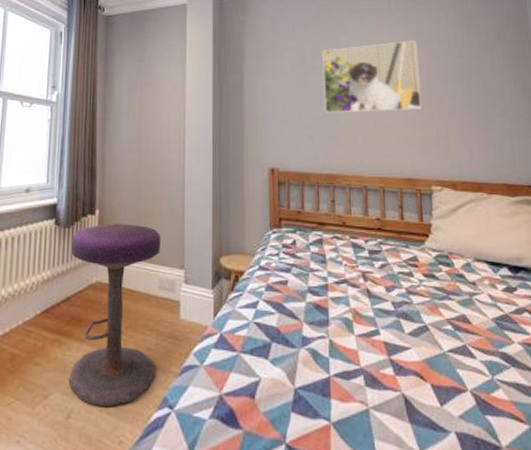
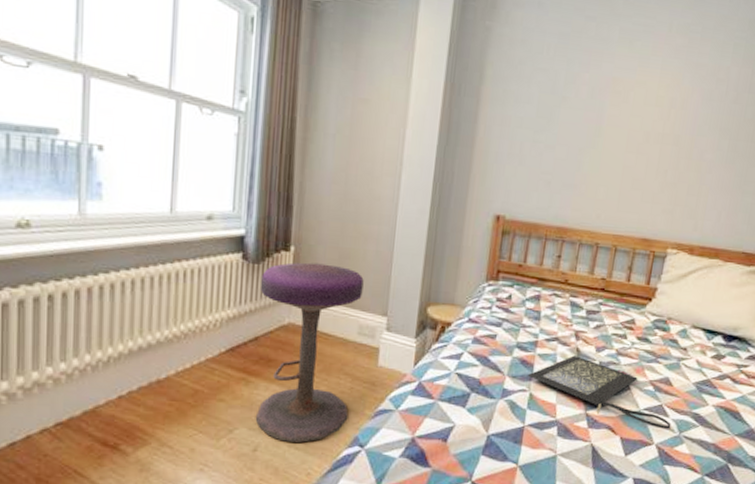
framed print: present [322,40,422,113] -> none [568,76,692,163]
clutch bag: none [323,297,481,372] -> present [527,355,671,429]

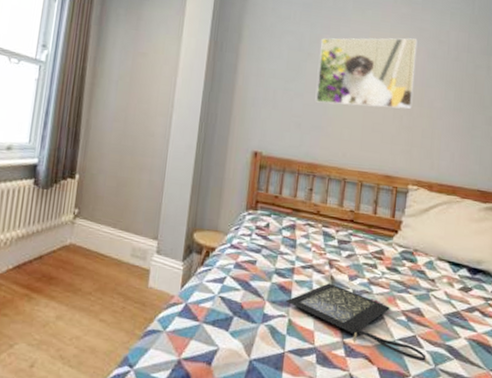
stool: present [255,262,364,442] -> none [34,189,138,360]
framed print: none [568,76,692,163] -> present [315,37,418,110]

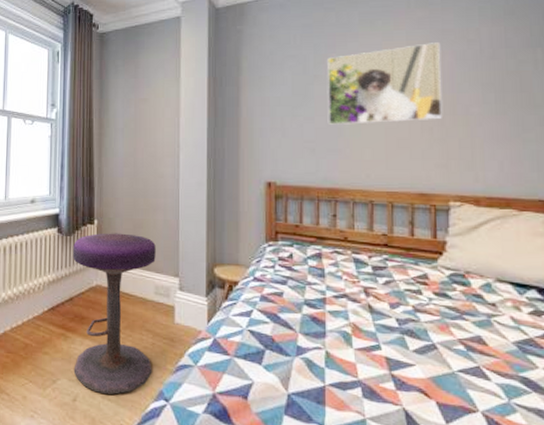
stool: none [34,189,138,360] -> present [73,233,156,395]
clutch bag: present [285,283,426,361] -> none [320,312,496,395]

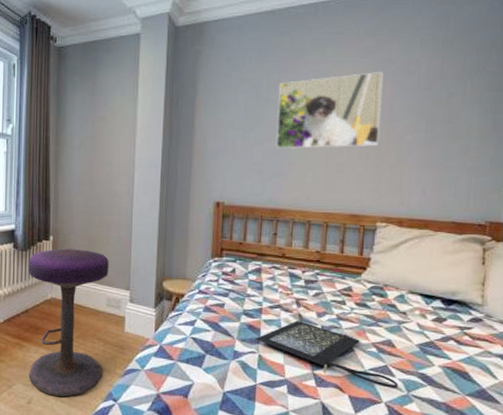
clutch bag: none [320,312,496,395] -> present [255,321,398,389]

